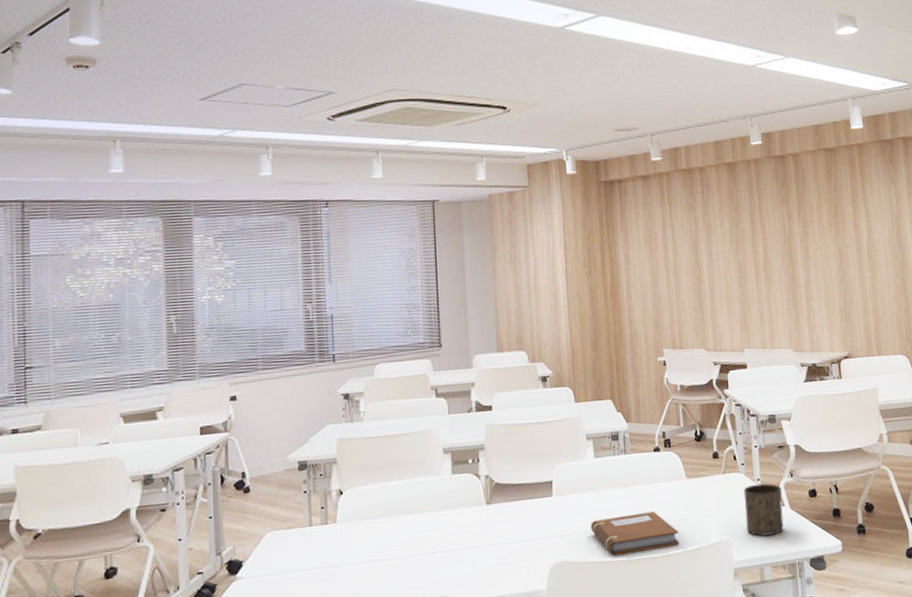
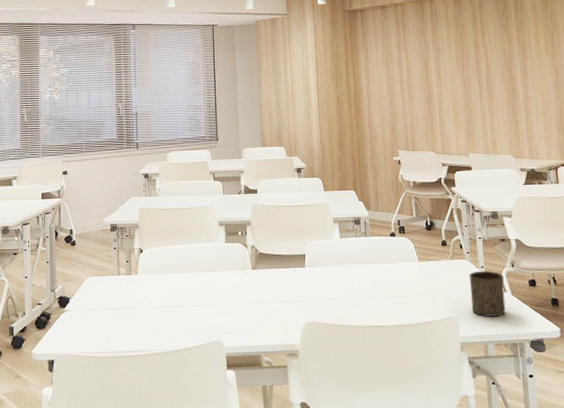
notebook: present [591,511,680,555] -> none [337,287,412,320]

